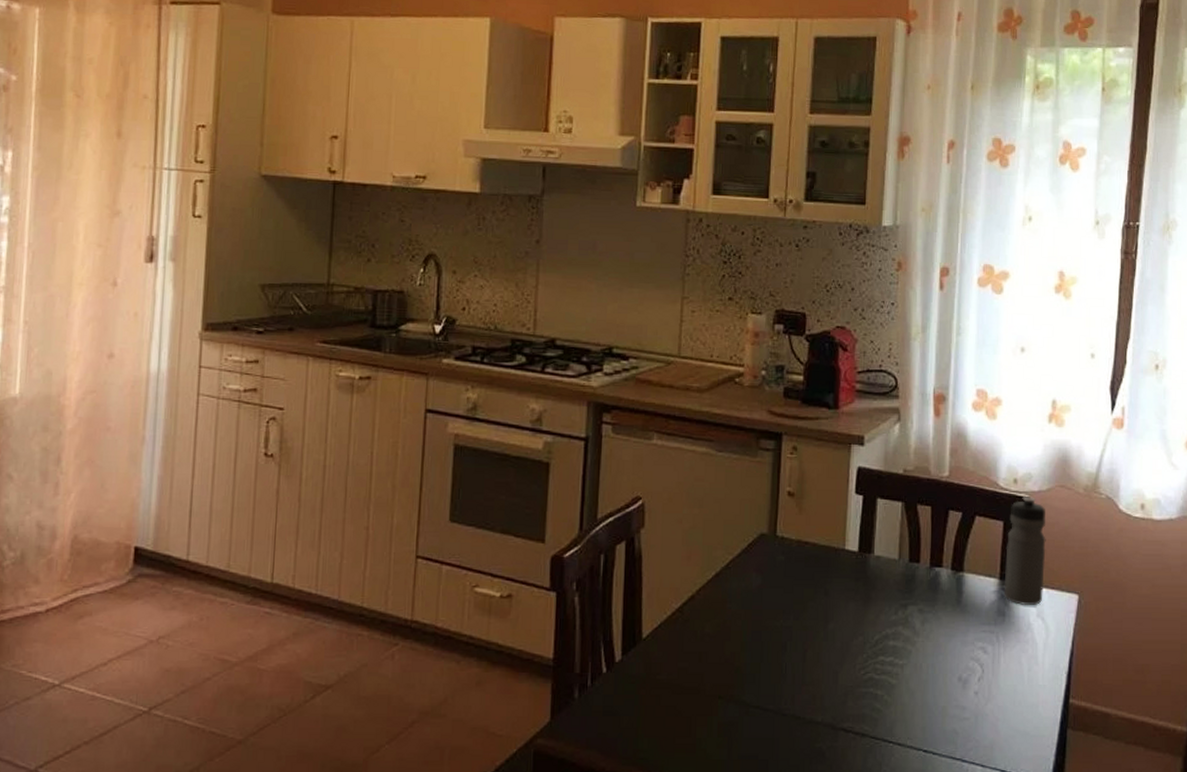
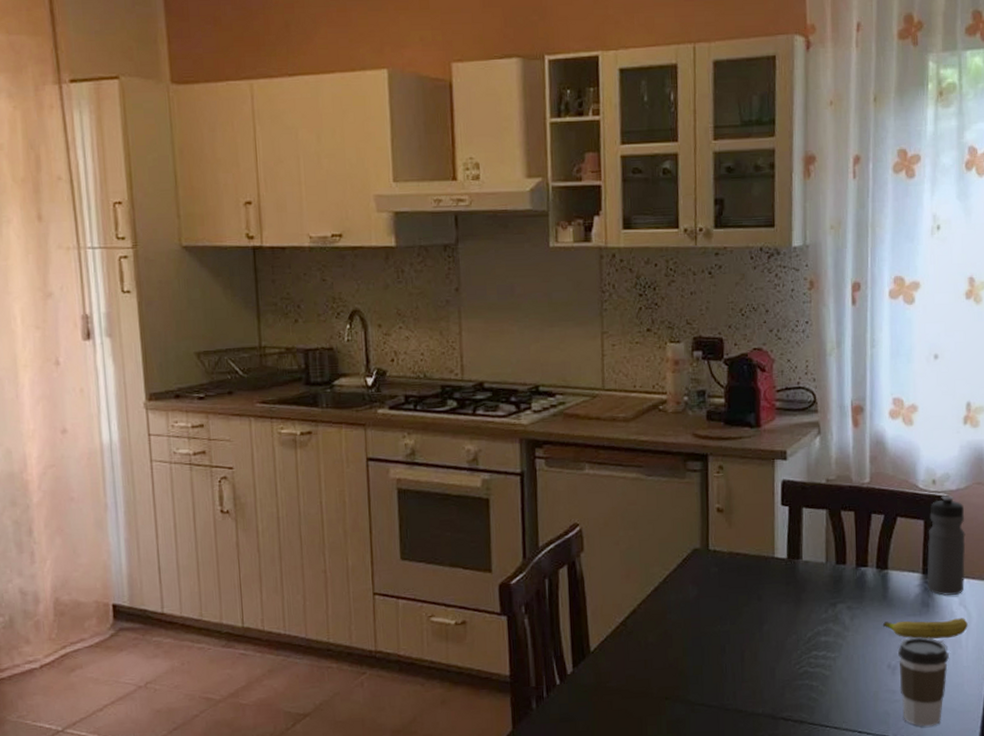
fruit: none [955,629,1045,652] -> present [882,618,968,639]
coffee cup: none [970,649,1025,750] -> present [898,637,950,727]

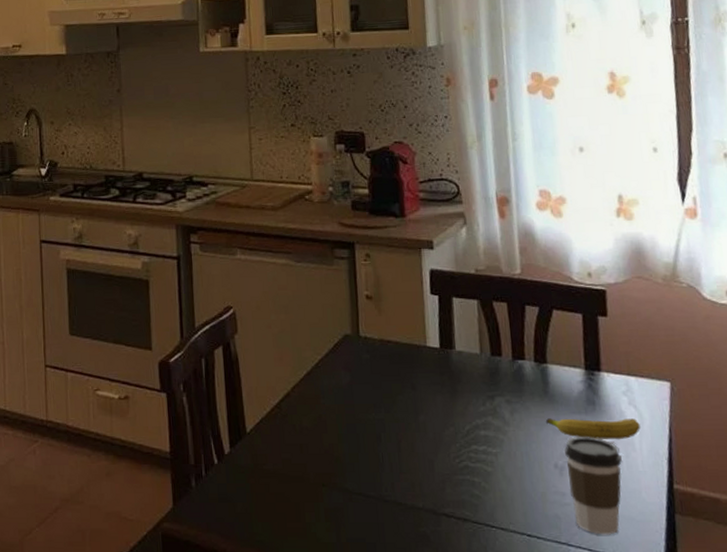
water bottle: present [927,495,966,596] -> none [588,289,633,394]

